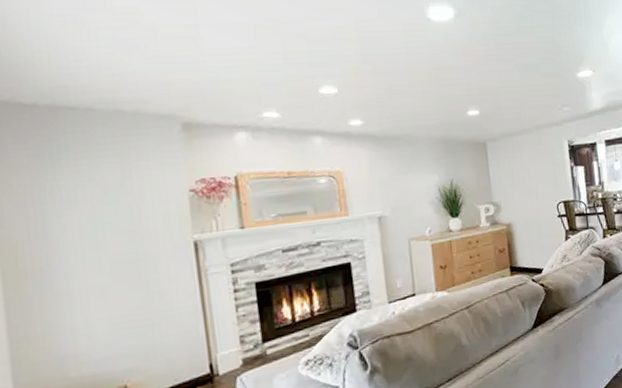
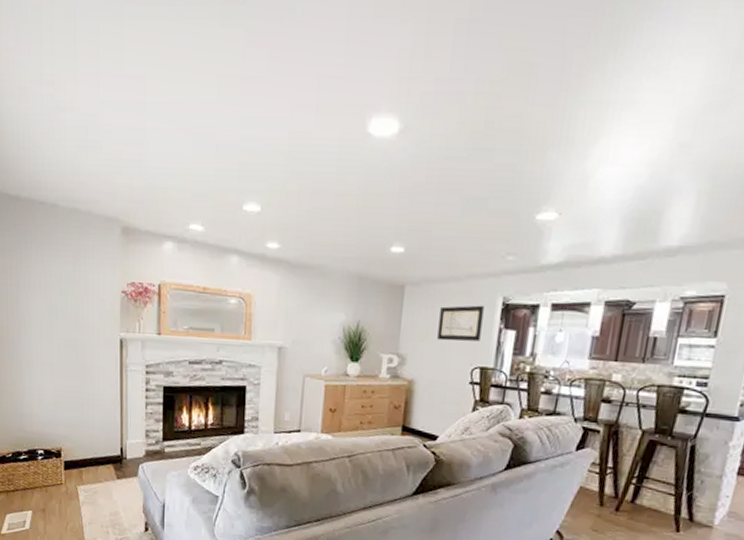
wall art: none [520,149,558,185] -> present [437,305,484,342]

